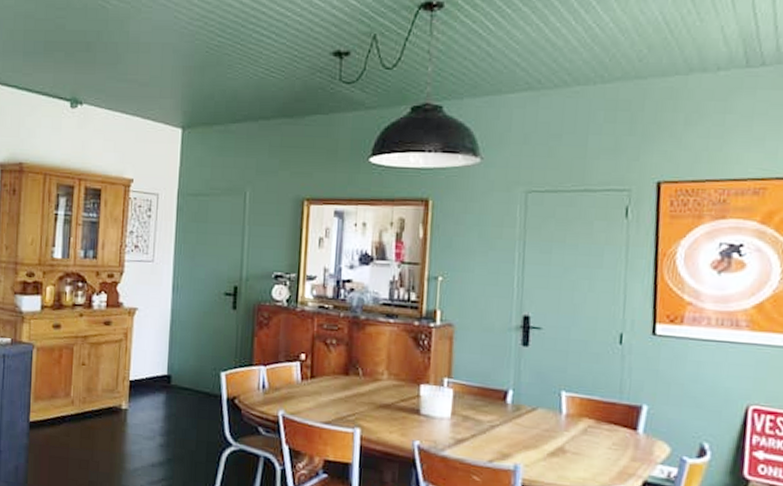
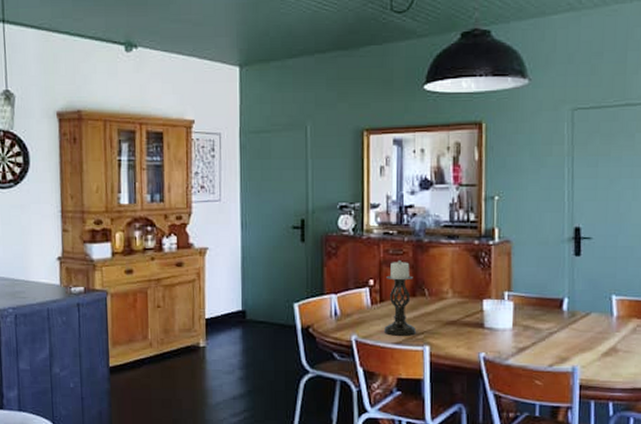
candle holder: none [313,335,348,416] -> present [384,259,416,336]

